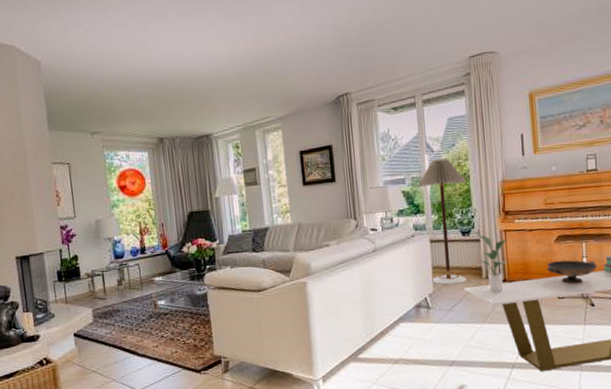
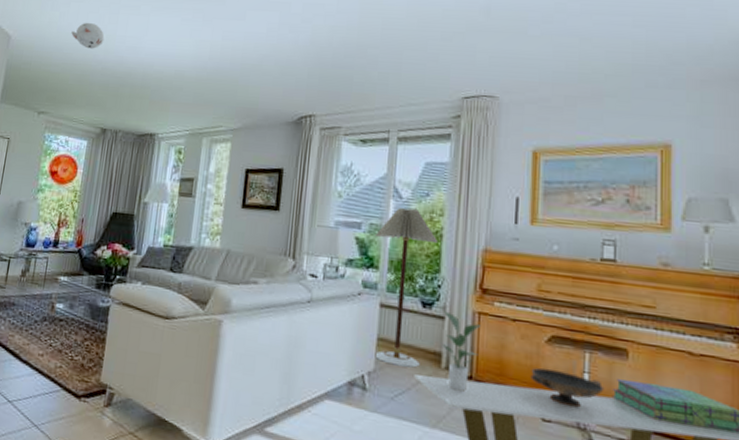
ceiling light: none [102,35,139,63] -> present [71,22,105,49]

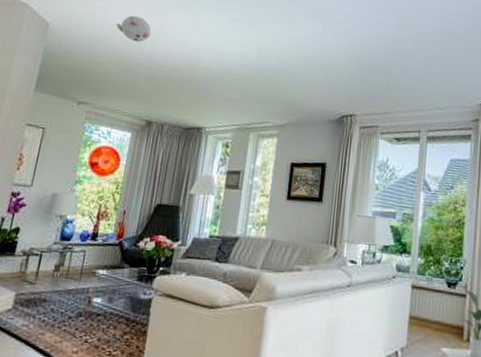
floor lamp: present [373,208,439,368] -> none [406,199,461,342]

